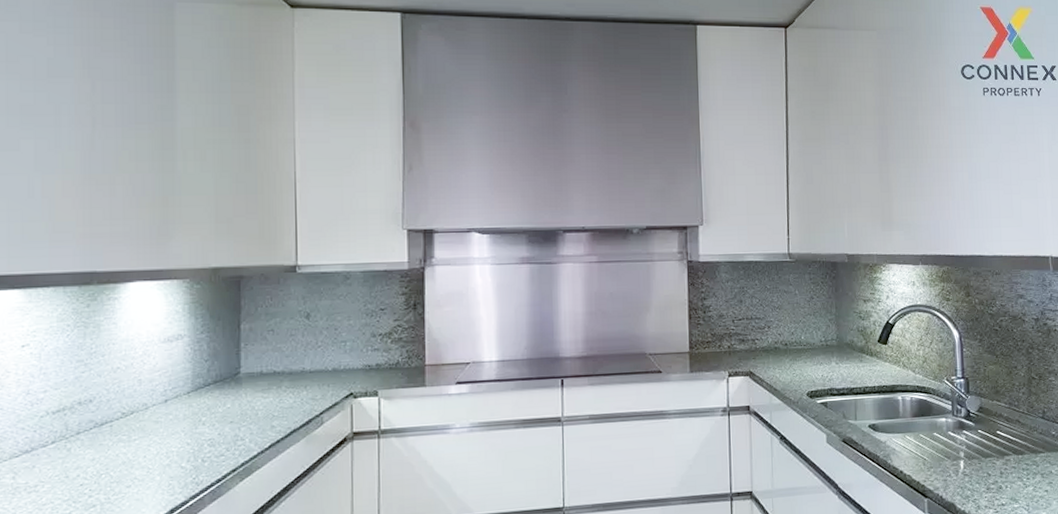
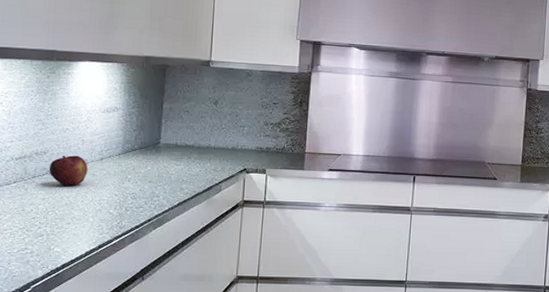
fruit: none [97,400,149,440] -> present [48,155,88,186]

